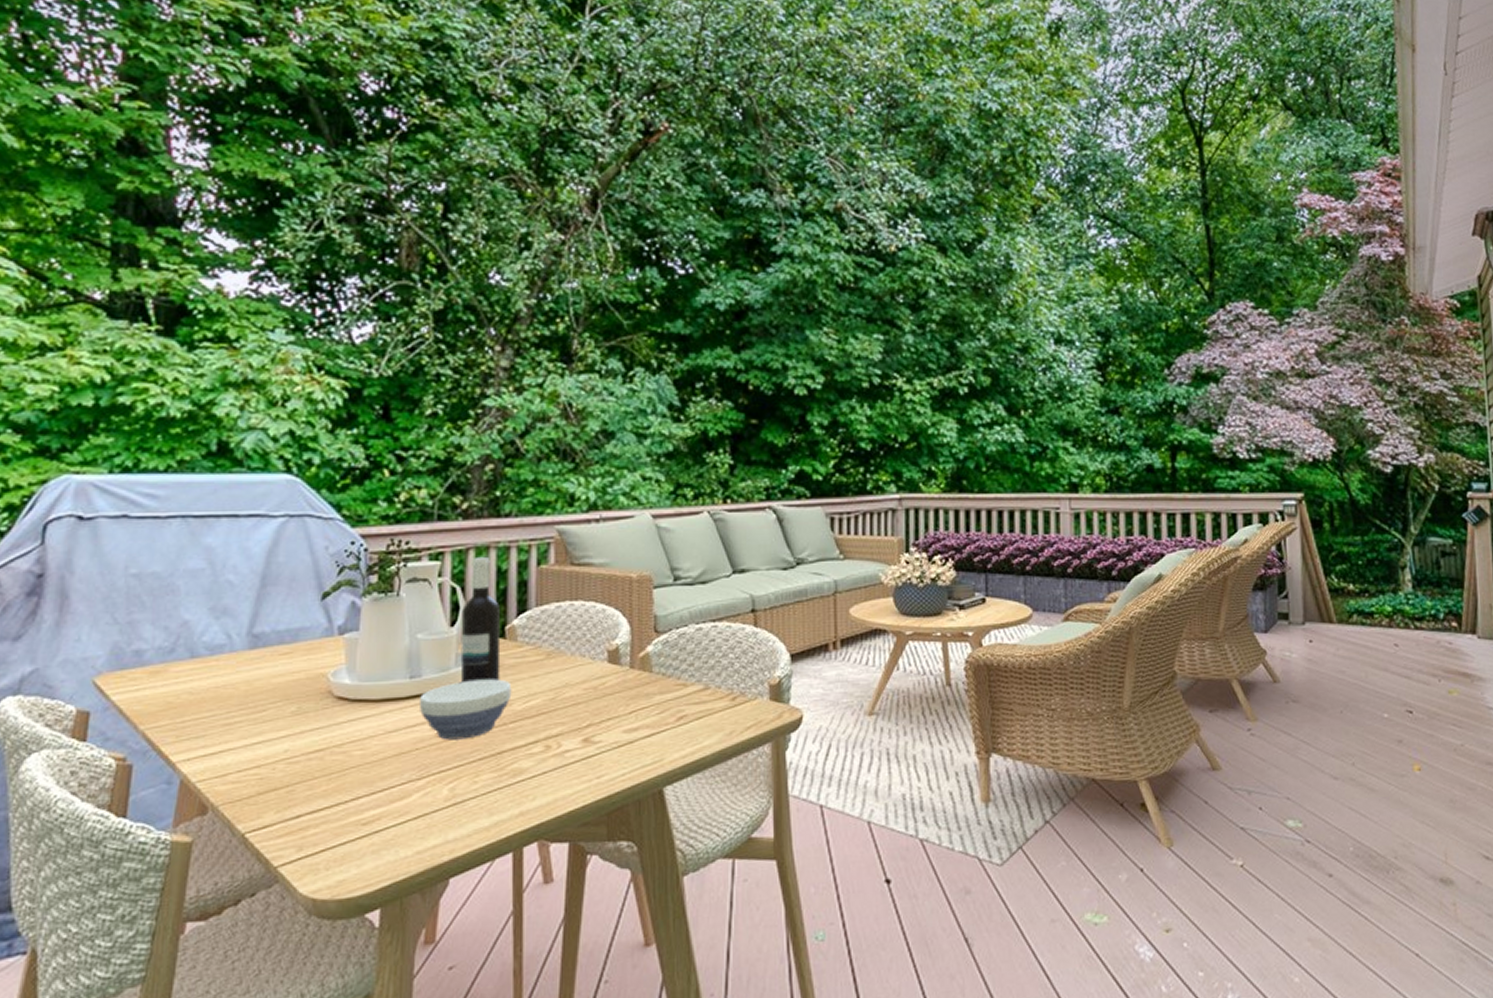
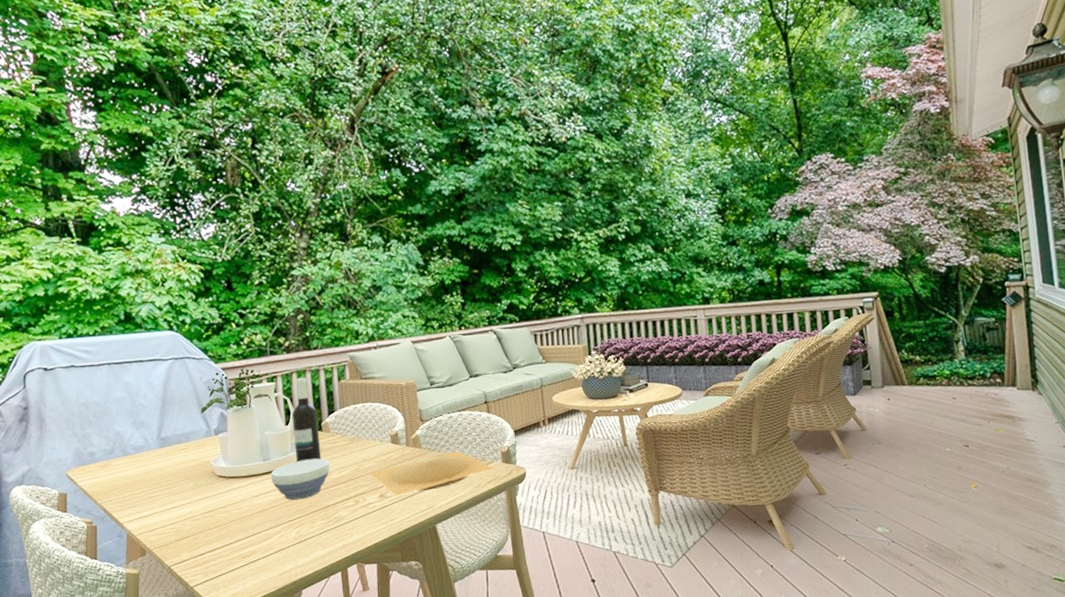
plate: none [570,679,758,743] -> present [369,450,495,497]

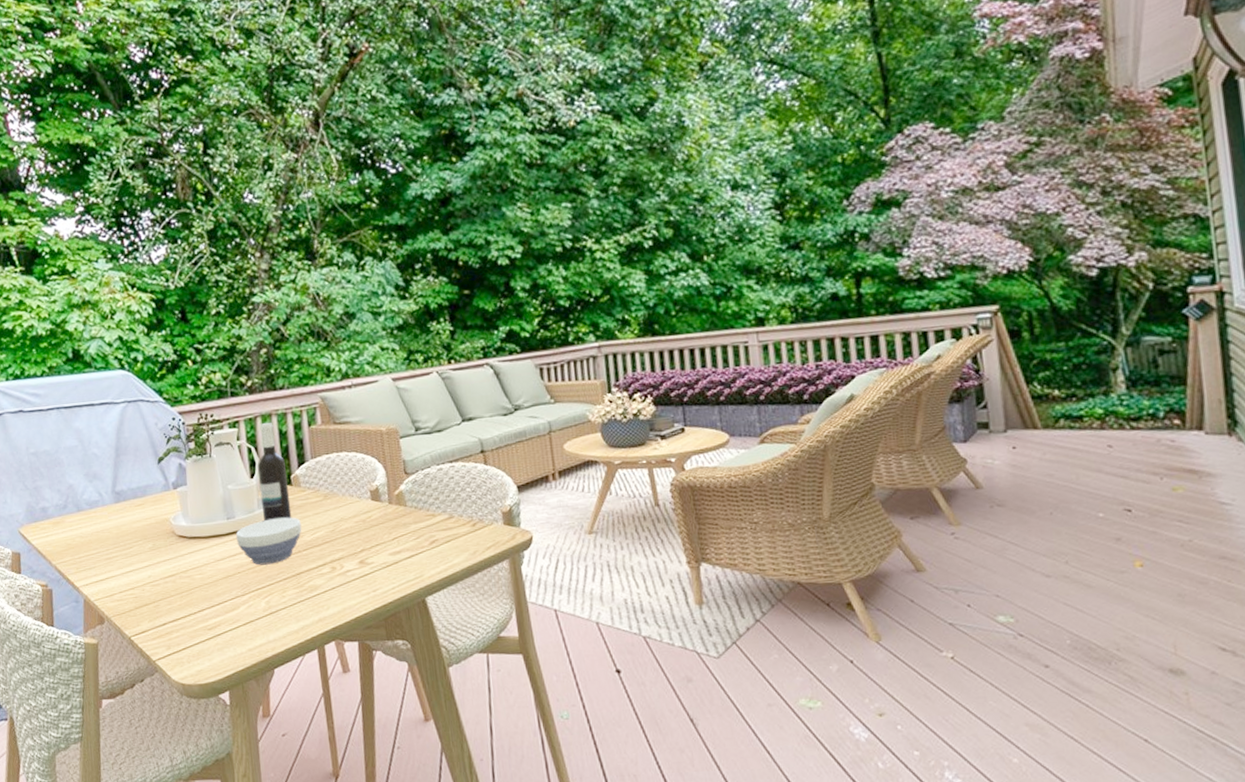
plate: present [369,450,495,497] -> none [346,509,495,564]

